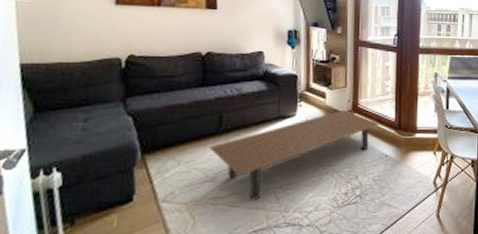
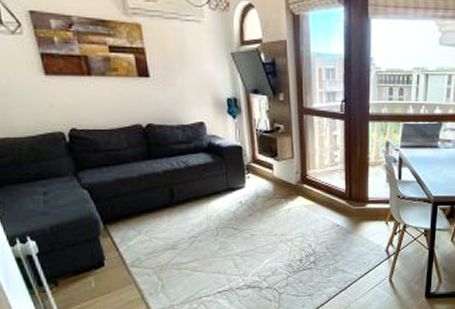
coffee table: present [208,109,380,201] -> none [164,181,331,266]

